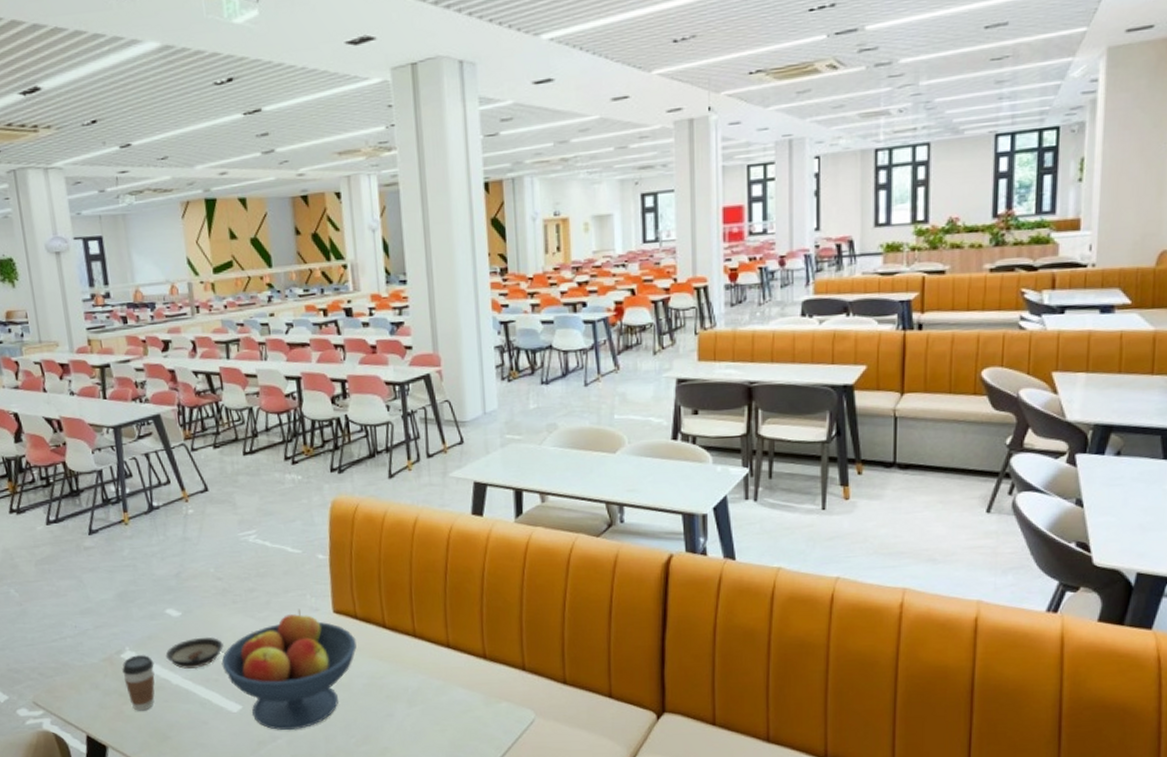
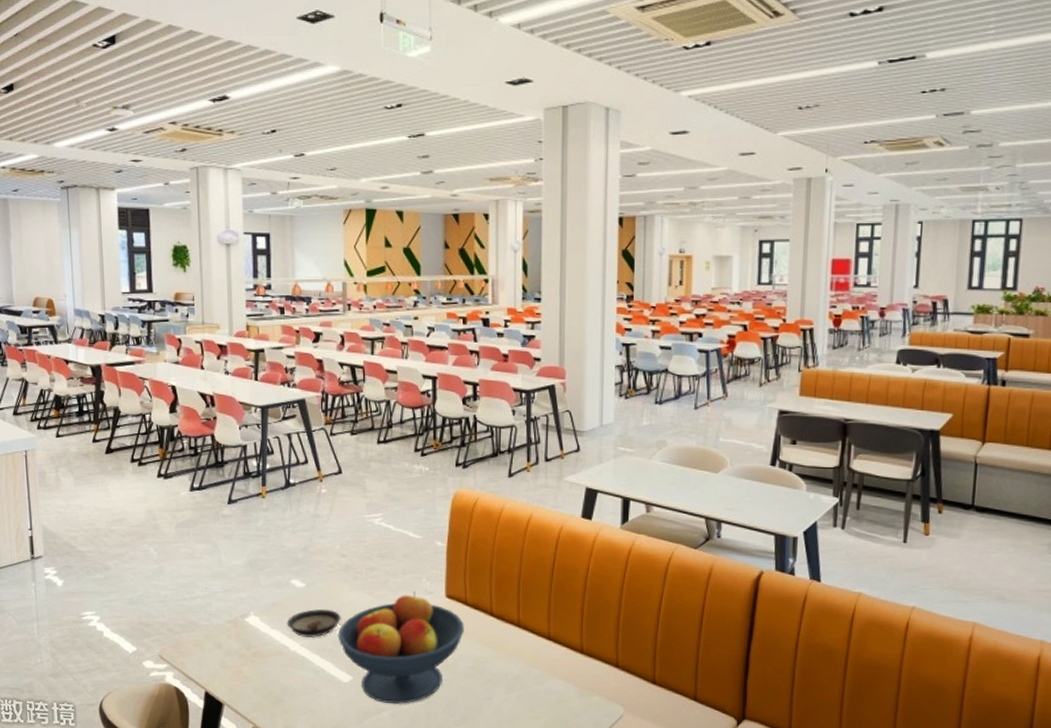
coffee cup: present [122,655,155,711] -> none [245,620,276,673]

